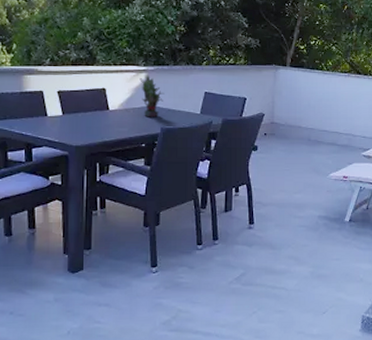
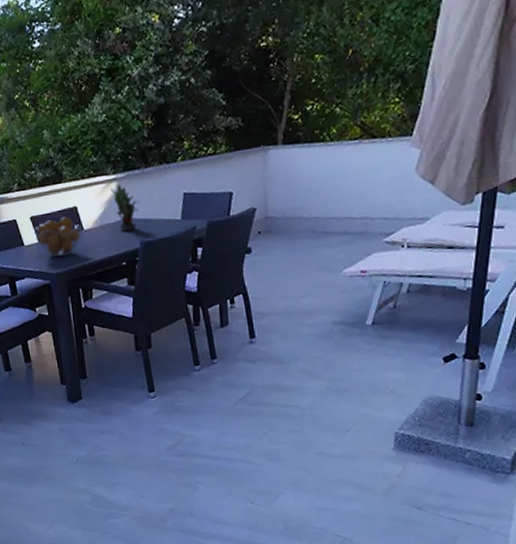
fruit basket: none [60,96,108,130] -> present [34,216,83,257]

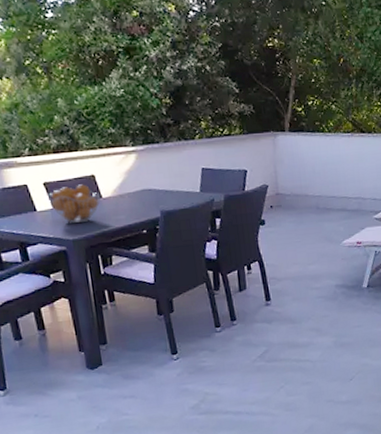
potted plant: present [110,183,139,232] -> none [130,155,159,202]

